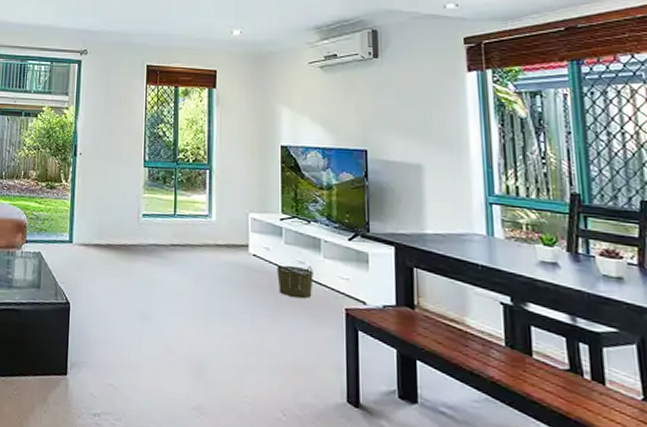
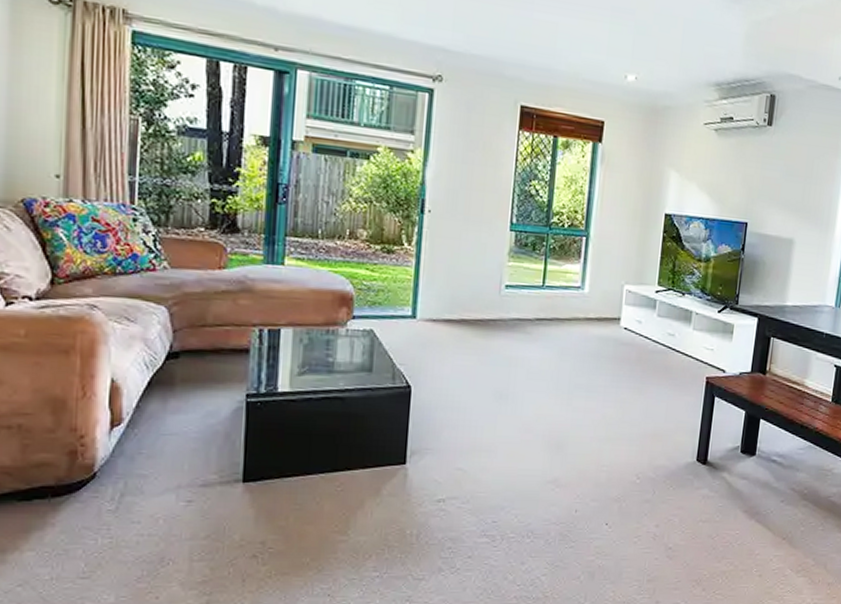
basket: present [277,265,313,298] -> none [646,337,682,369]

